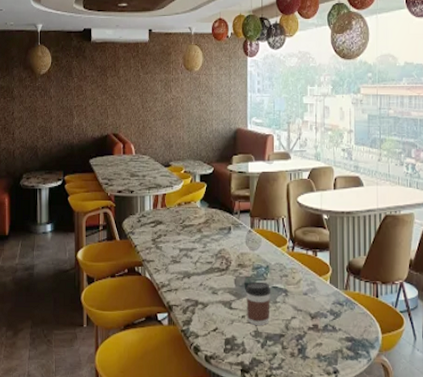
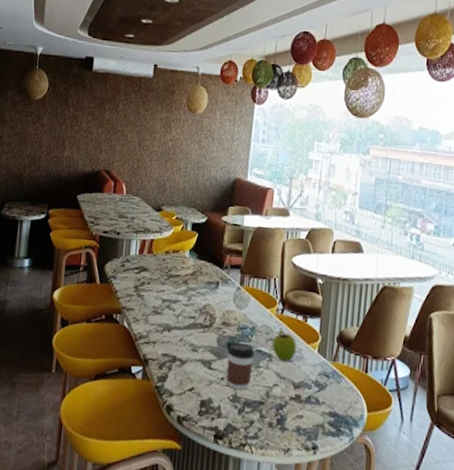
fruit: none [286,264,310,295] -> present [272,328,297,362]

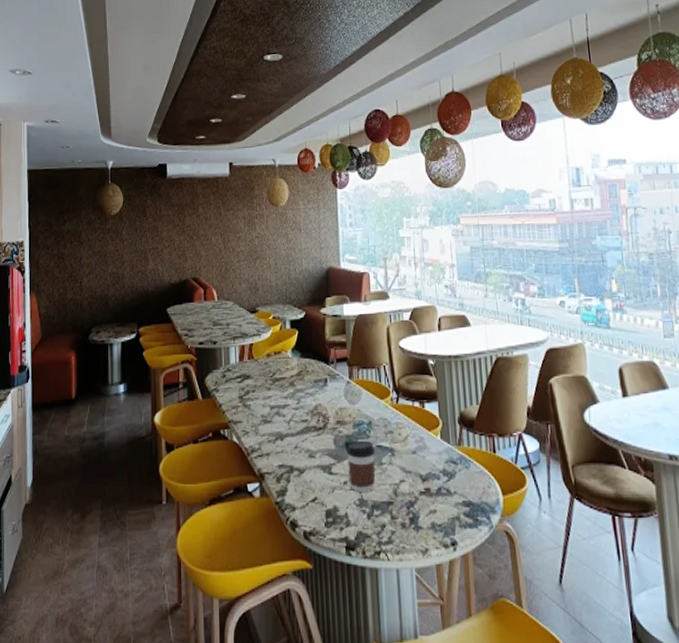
fruit: present [272,328,297,362] -> none [392,418,419,454]

